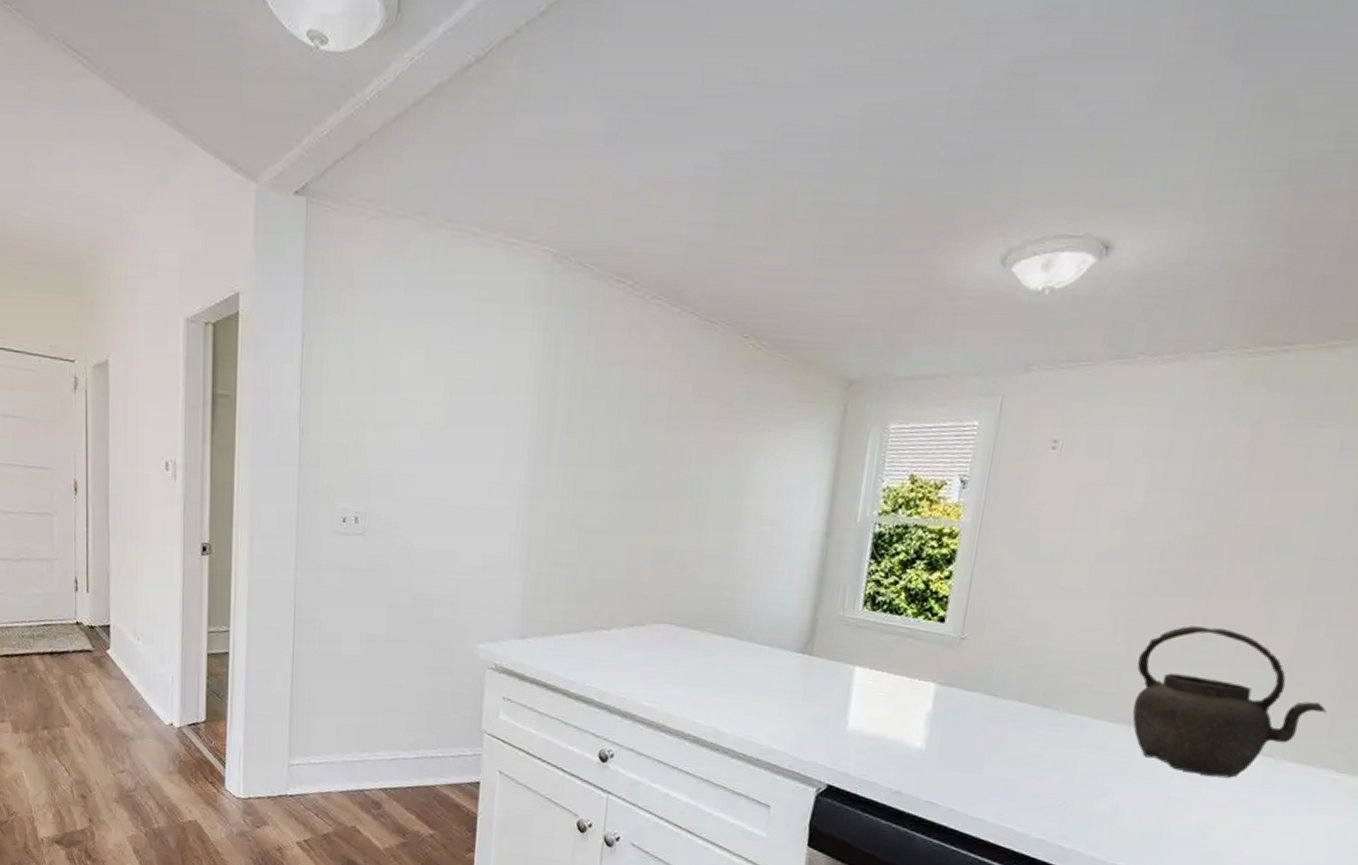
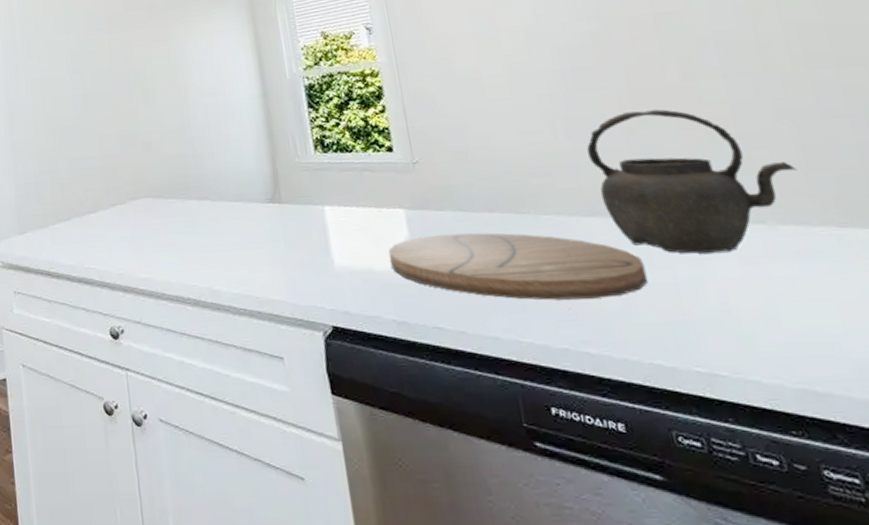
cutting board: none [904,713,1147,801] -> present [388,232,649,301]

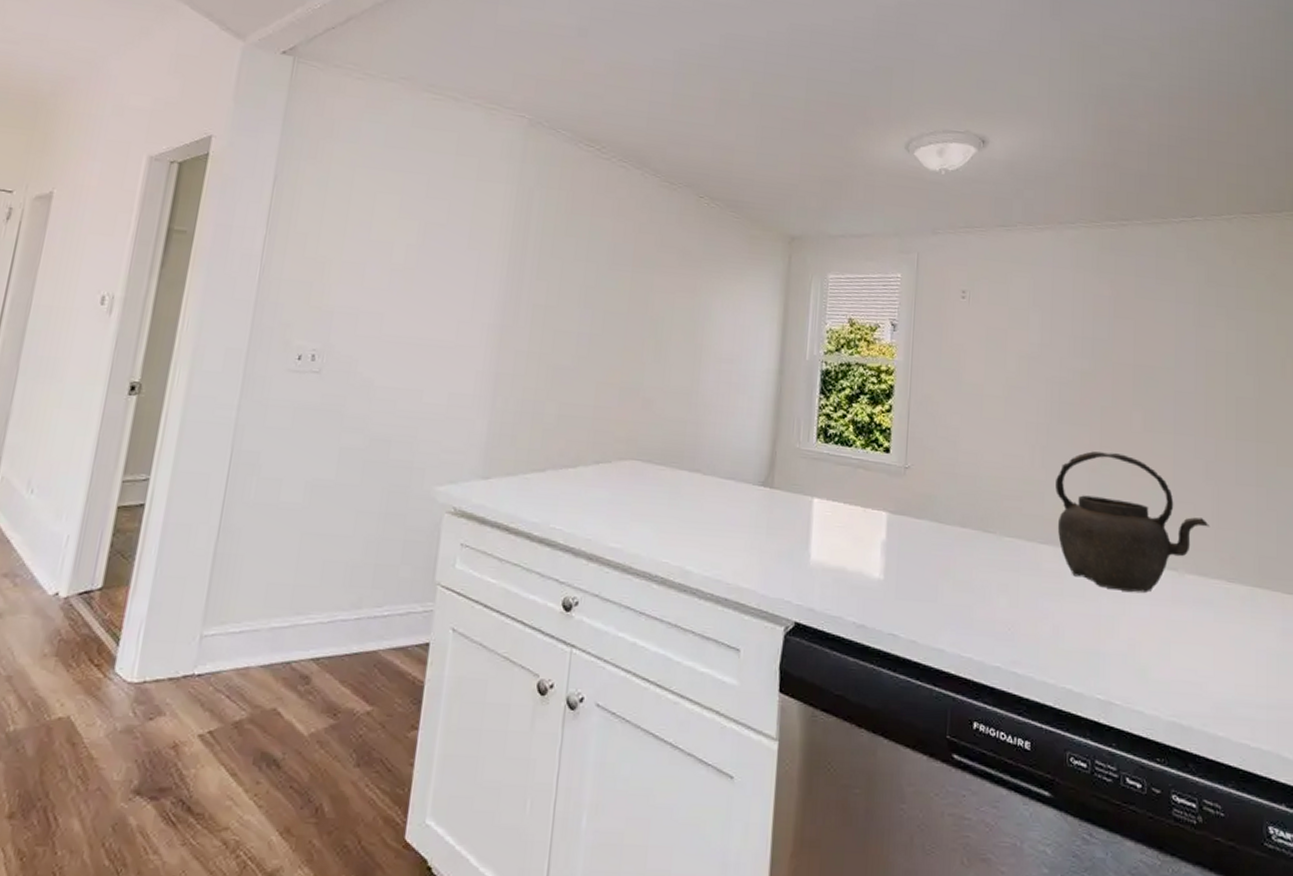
cutting board: present [388,232,649,301] -> none [863,542,1078,623]

